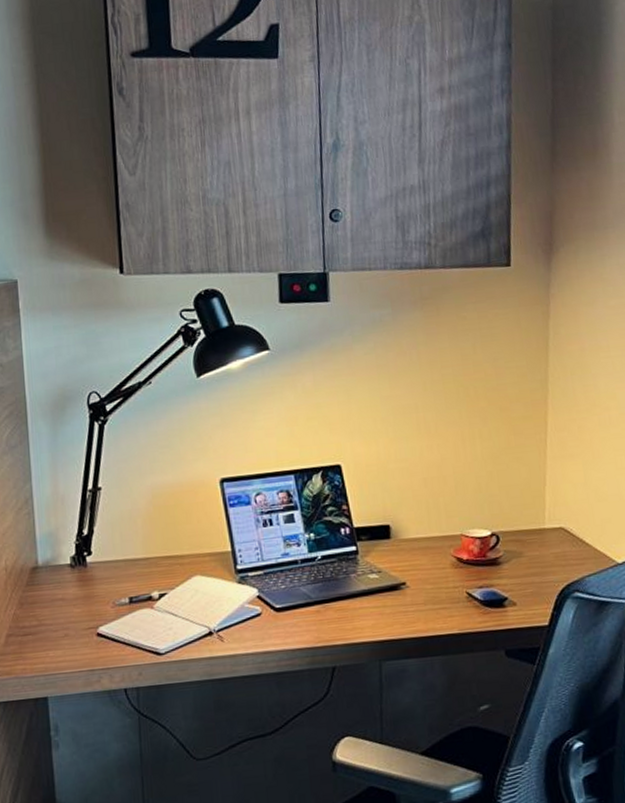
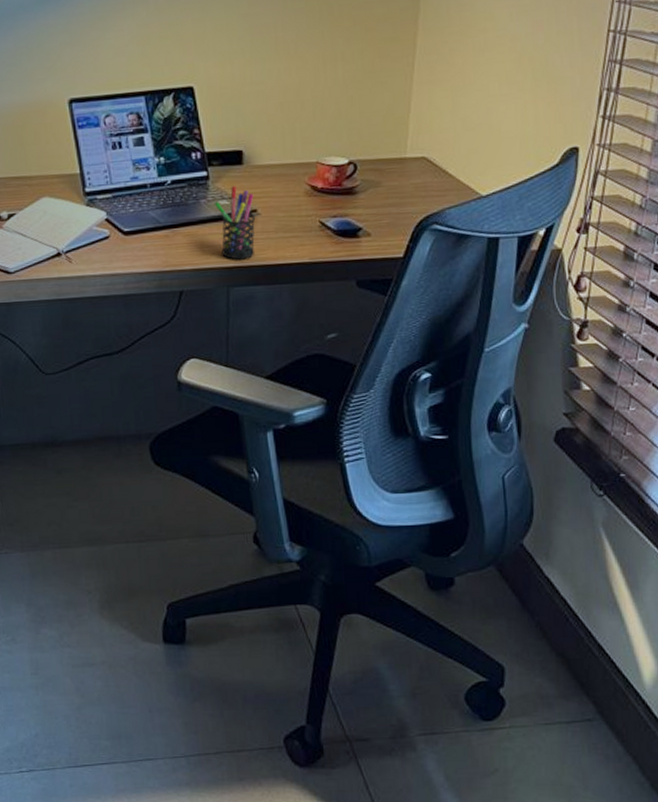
pen holder: none [364,560,405,633] -> present [214,186,256,260]

